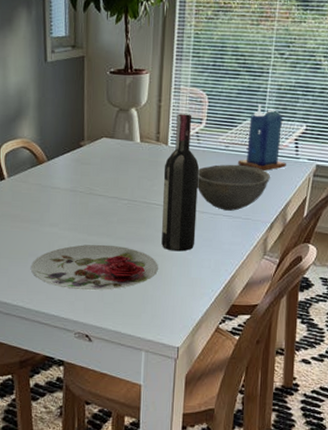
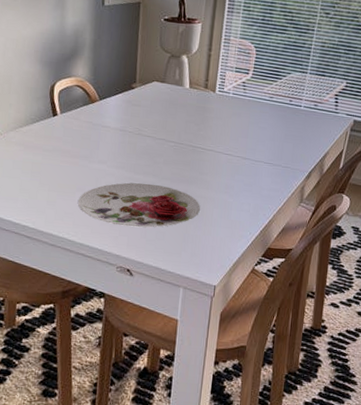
wine bottle: present [161,113,200,252] -> none [204,62,244,195]
bowl: present [196,164,270,211] -> none [240,114,310,159]
candle: present [237,104,286,172] -> none [280,60,326,123]

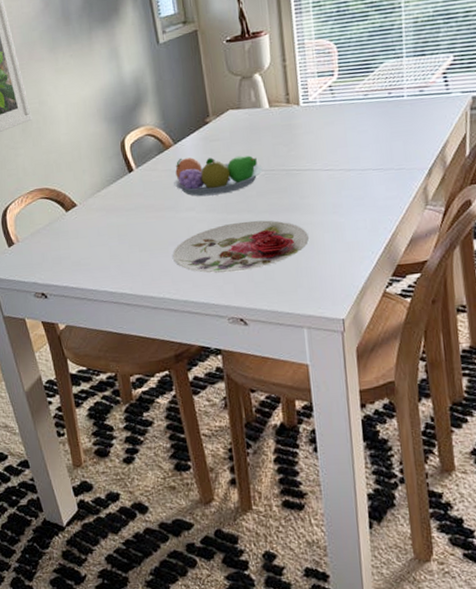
fruit bowl: none [92,114,173,155] -> present [174,155,263,197]

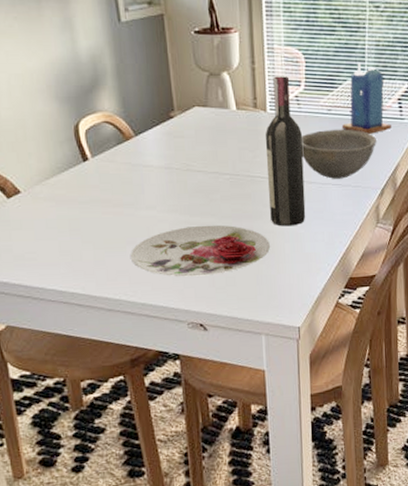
fruit bowl: present [174,155,263,197] -> none [134,151,228,195]
wine bottle: none [299,67,345,217] -> present [265,75,306,227]
bowl: none [336,111,420,164] -> present [300,129,376,179]
candle: none [380,43,437,115] -> present [341,63,391,135]

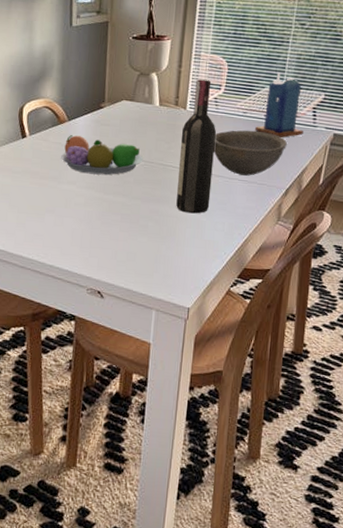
plate: present [131,225,270,277] -> none [47,203,172,249]
fruit bowl: none [134,151,228,195] -> present [61,134,144,175]

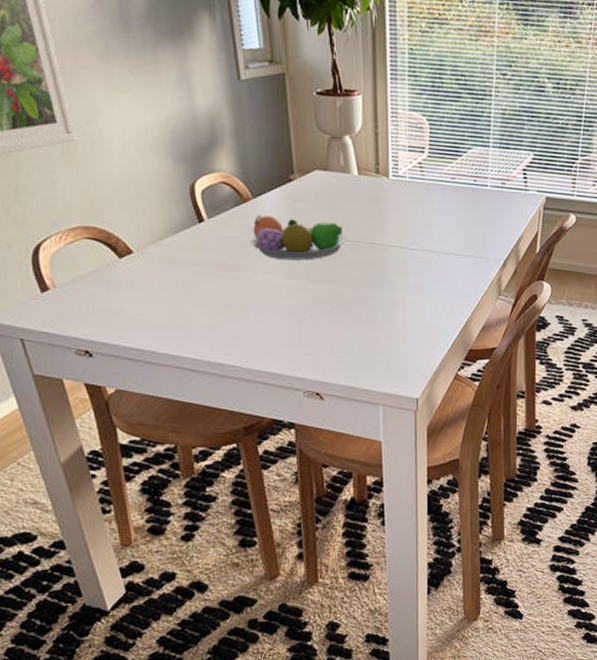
wine bottle: present [176,78,217,214] -> none [386,140,427,296]
bowl: present [213,130,287,176] -> none [423,198,500,249]
candle: present [254,73,303,138] -> none [465,131,516,205]

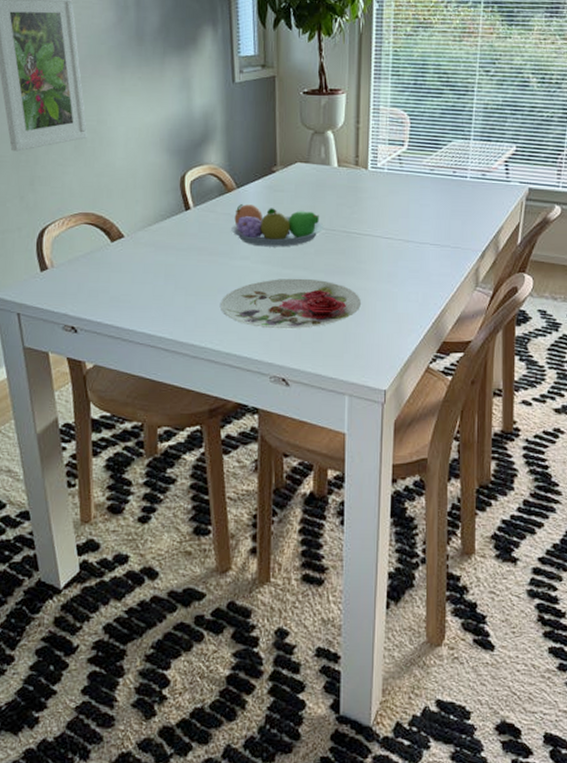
plate: none [246,292,389,344] -> present [221,278,361,330]

